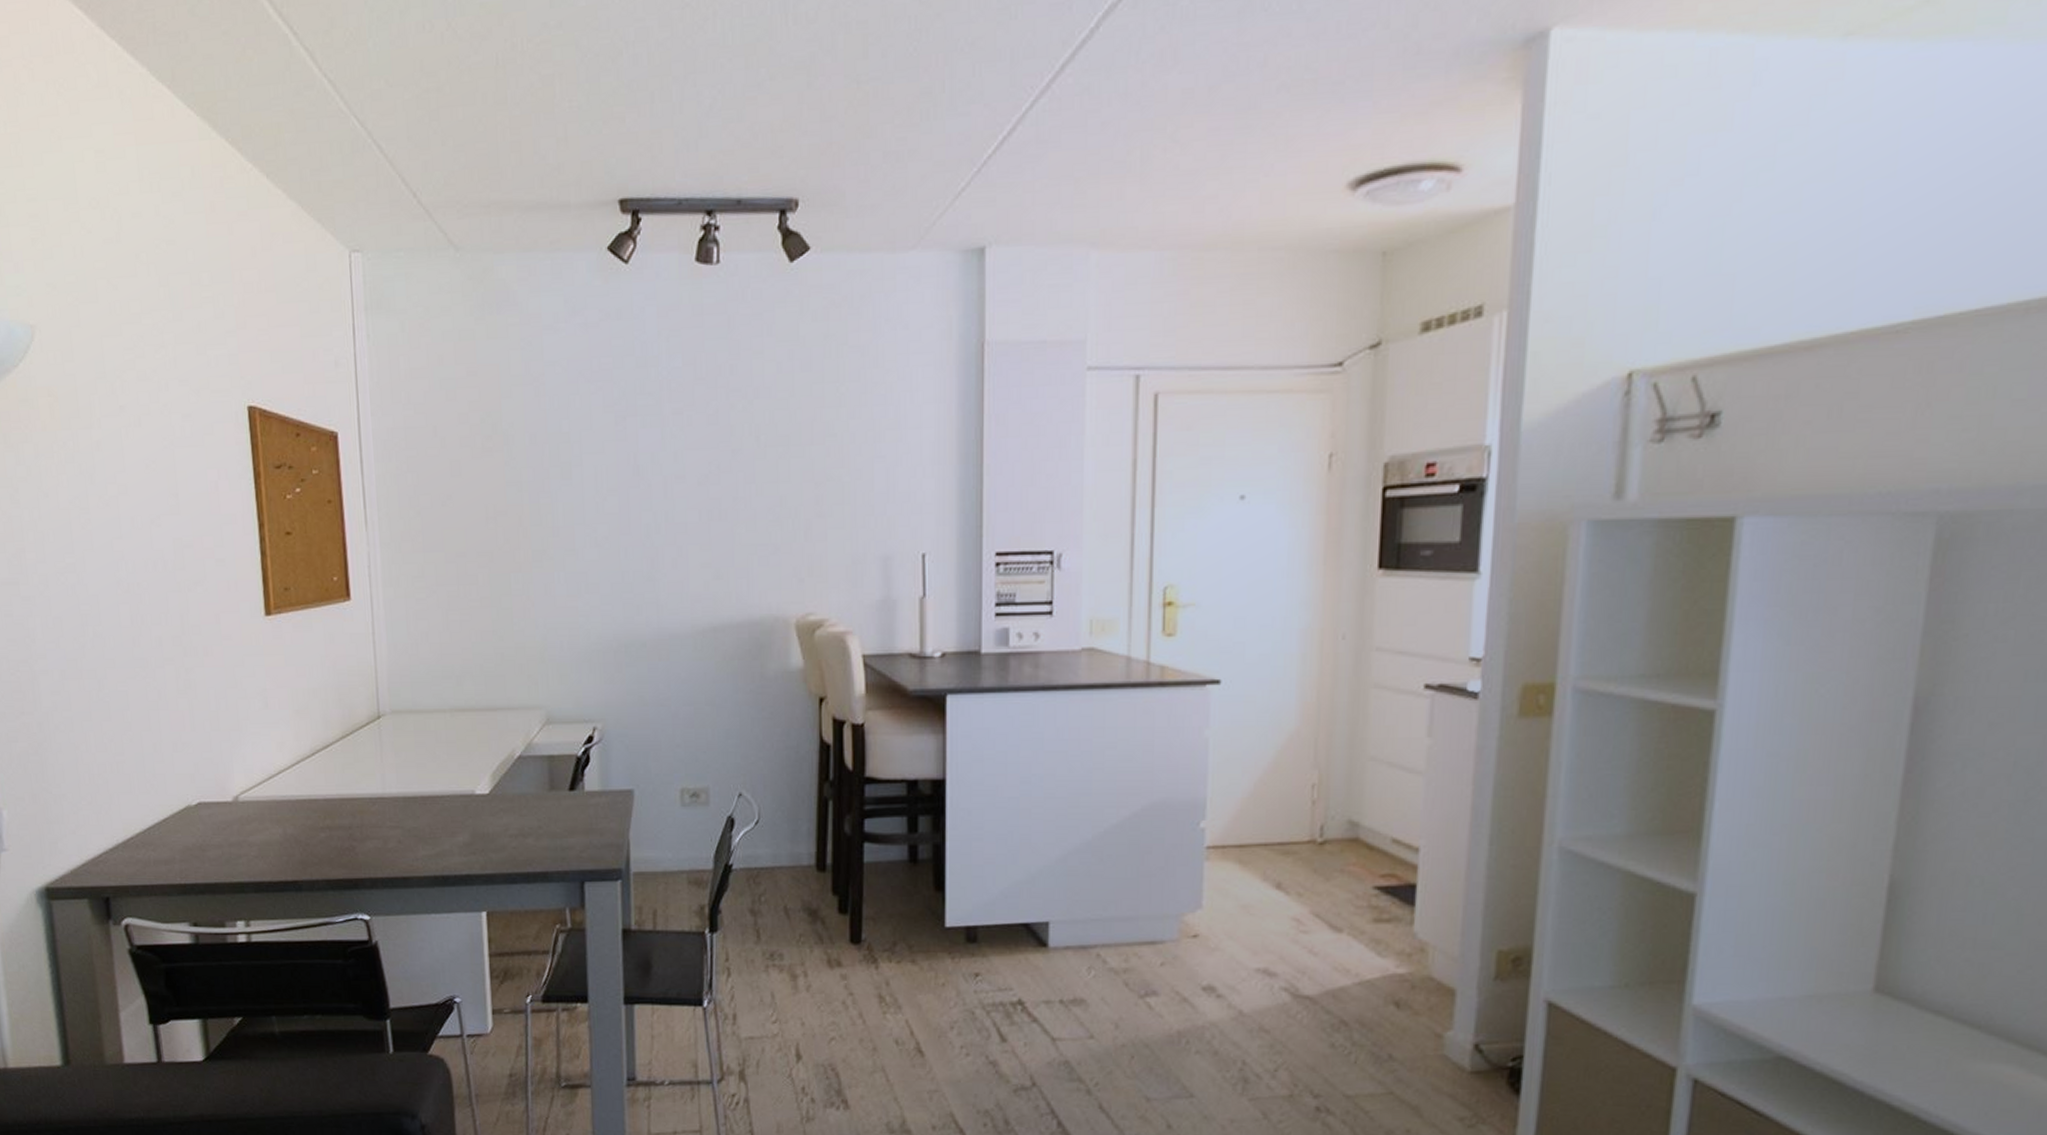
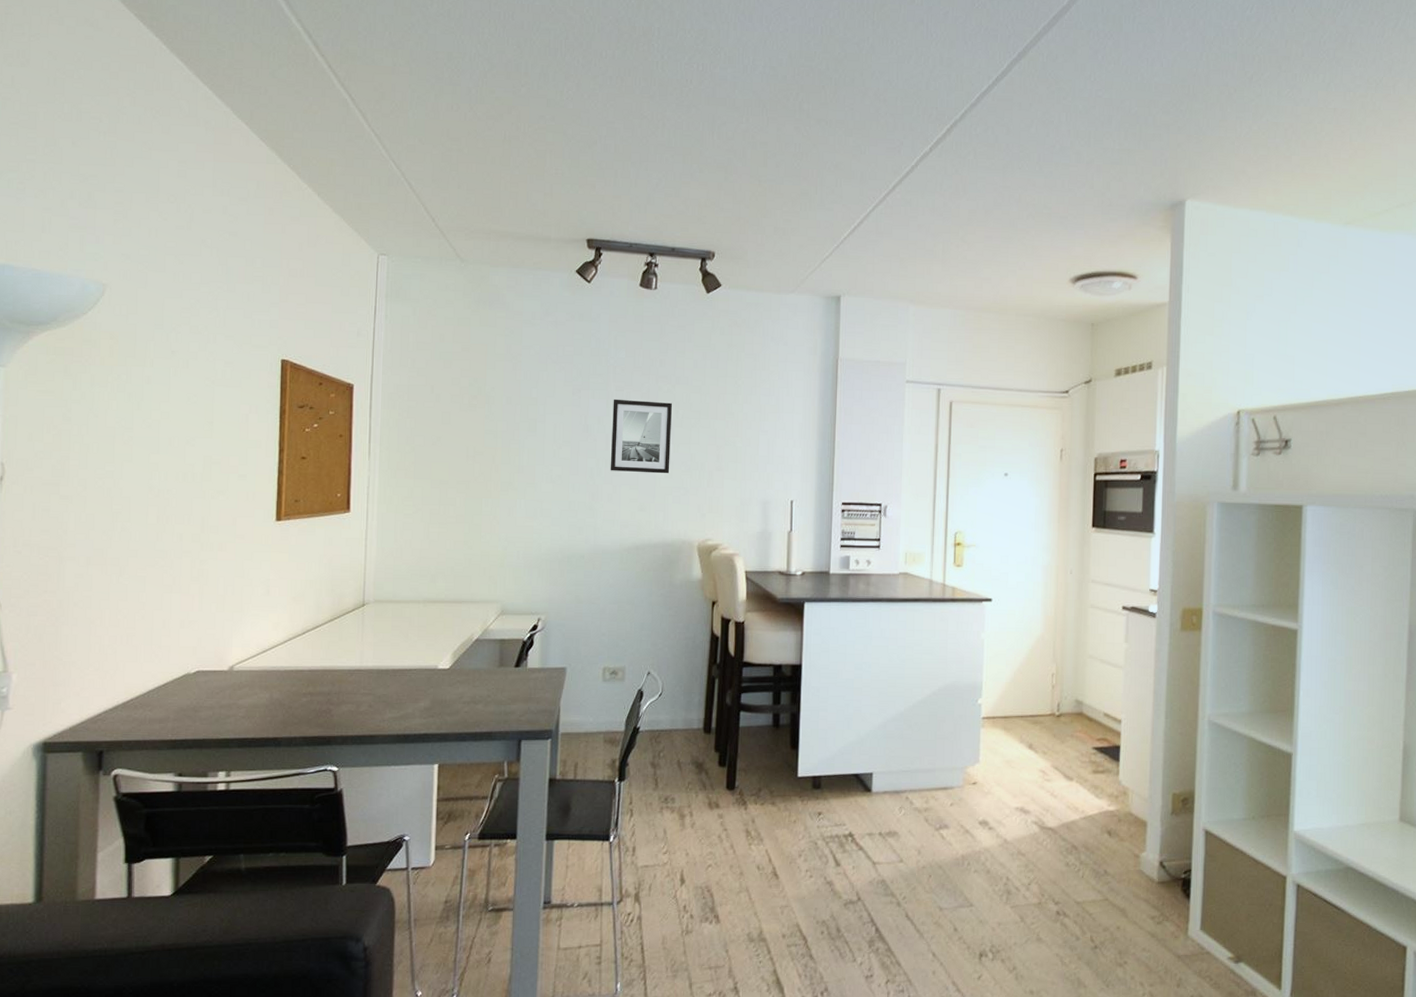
wall art: none [670,425,752,527] -> present [610,399,673,474]

